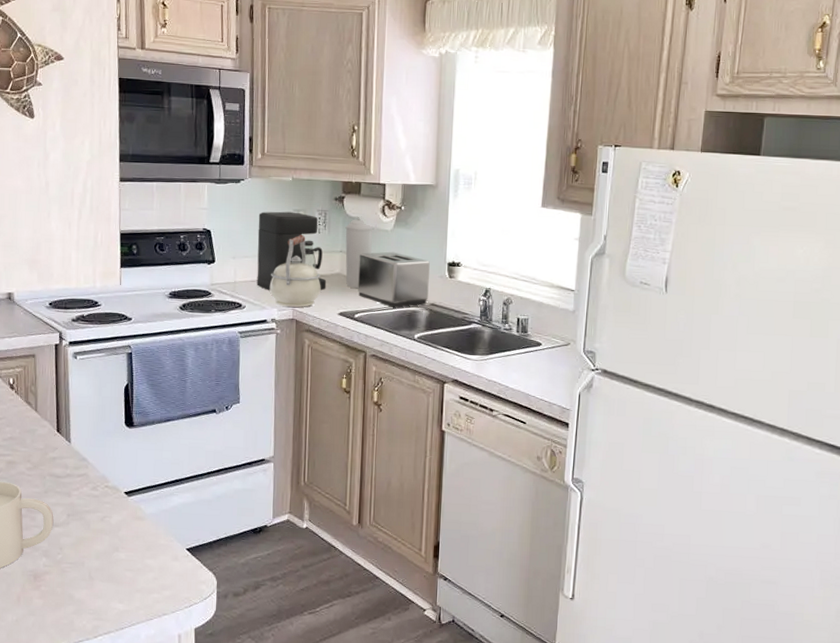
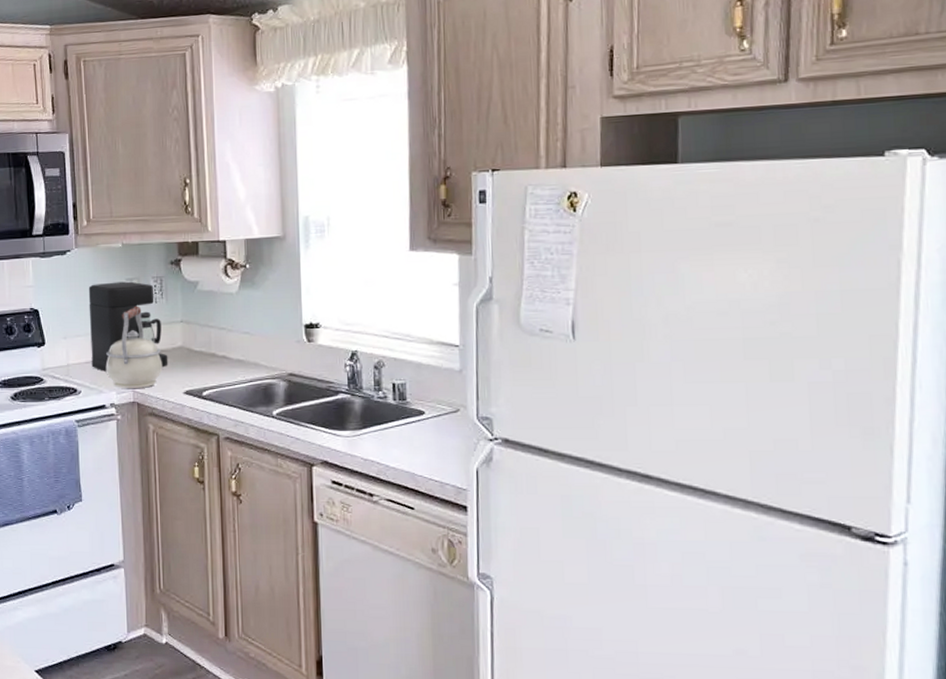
canister: present [345,216,374,289] -> none [184,279,216,363]
toaster: present [358,251,430,308] -> none [202,317,285,381]

